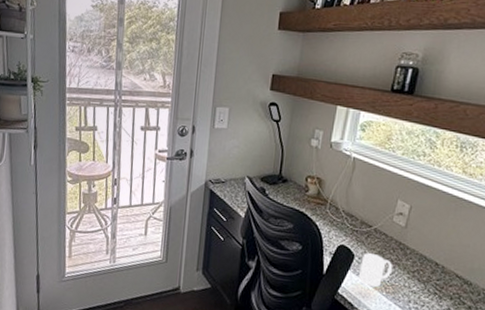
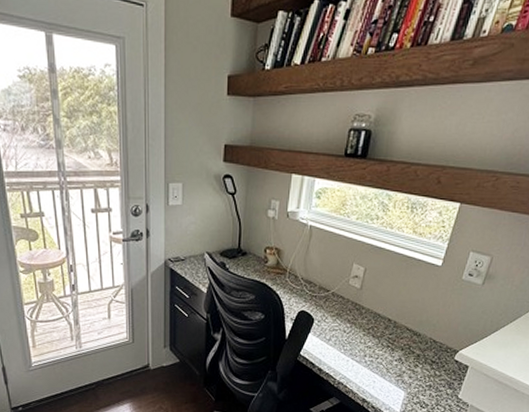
mug: present [358,253,392,288] -> none [318,316,349,347]

